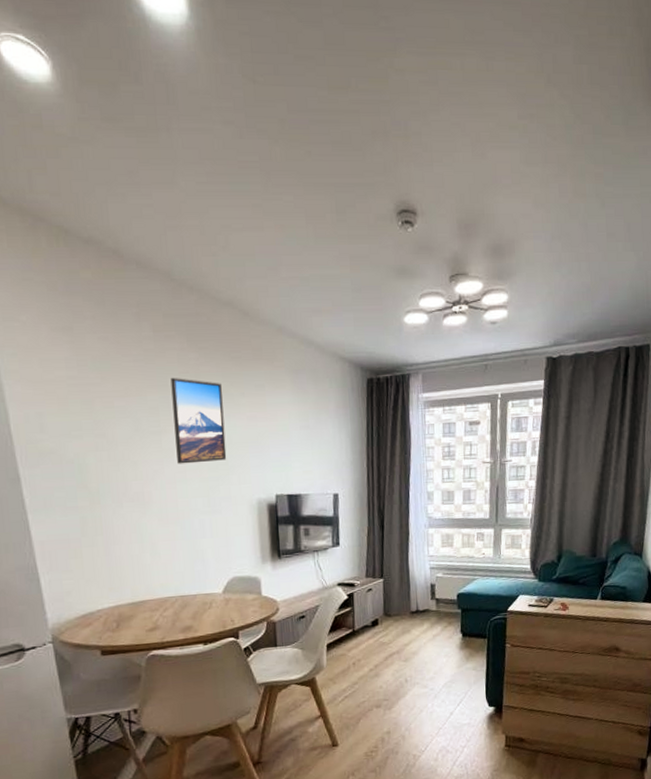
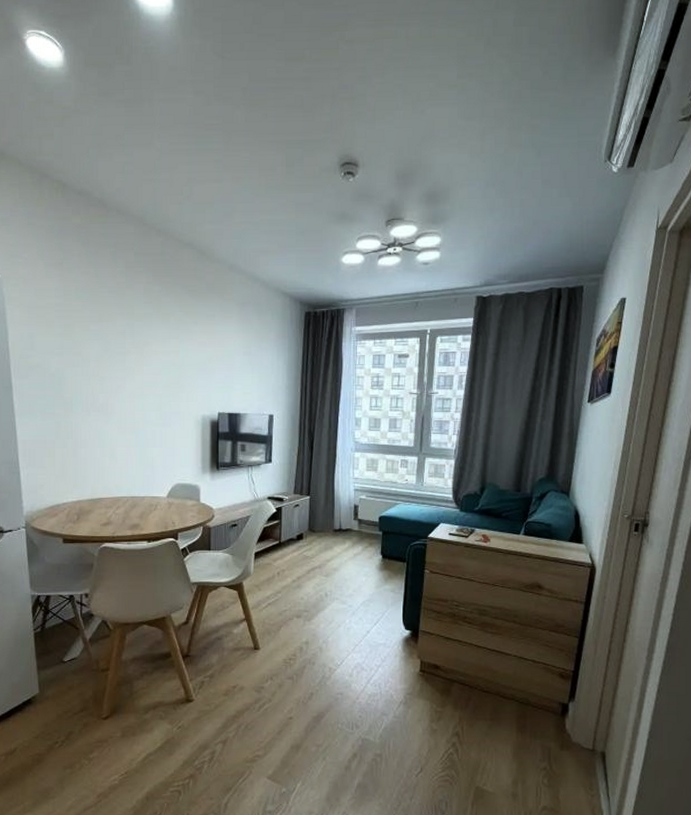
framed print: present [170,377,227,464] -> none [137,306,179,381]

